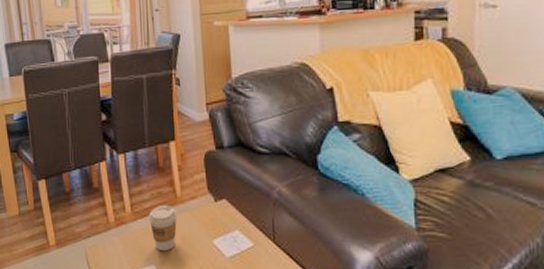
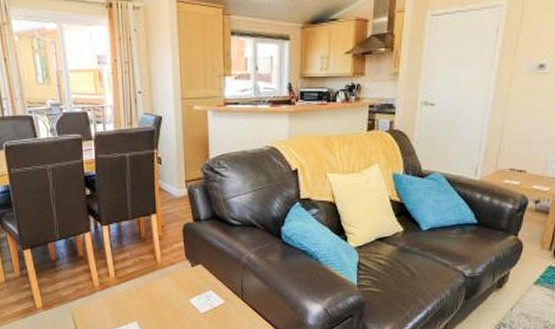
coffee cup: present [148,205,178,252] -> none [131,270,158,310]

